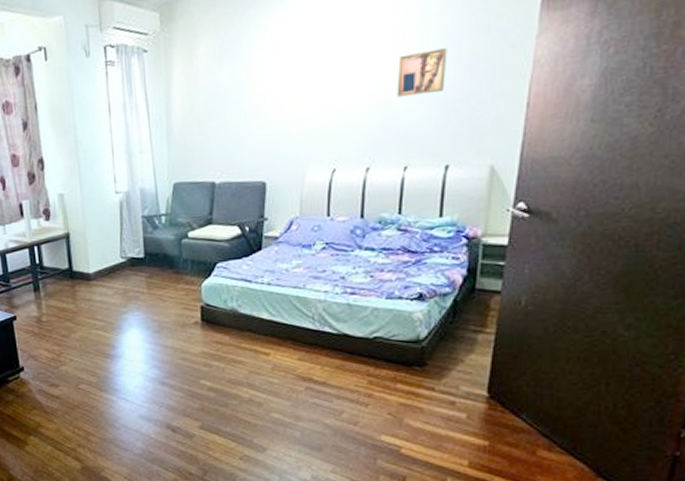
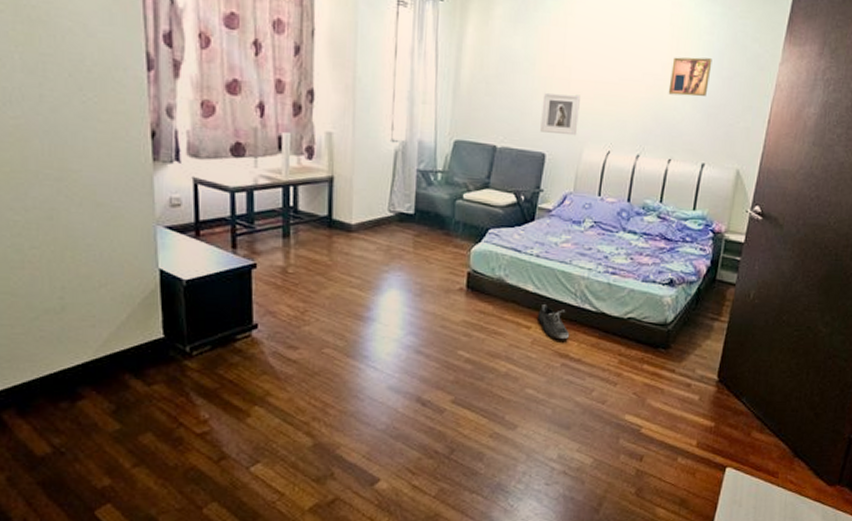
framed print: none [257,116,298,161] -> present [540,92,580,136]
shoe: none [276,331,312,364] -> present [538,304,570,340]

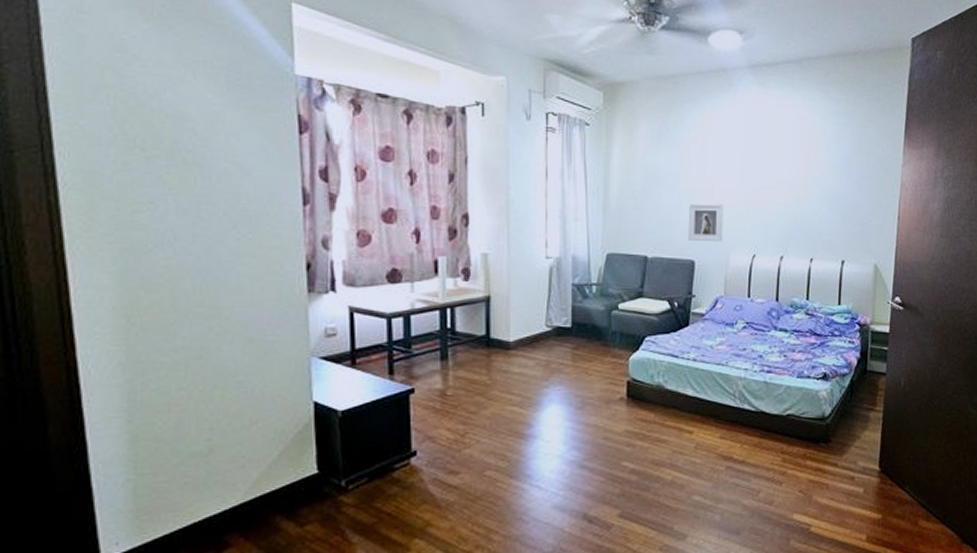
shoe: present [538,304,570,340] -> none [699,408,732,442]
wall art: present [668,57,712,97] -> none [804,164,841,199]

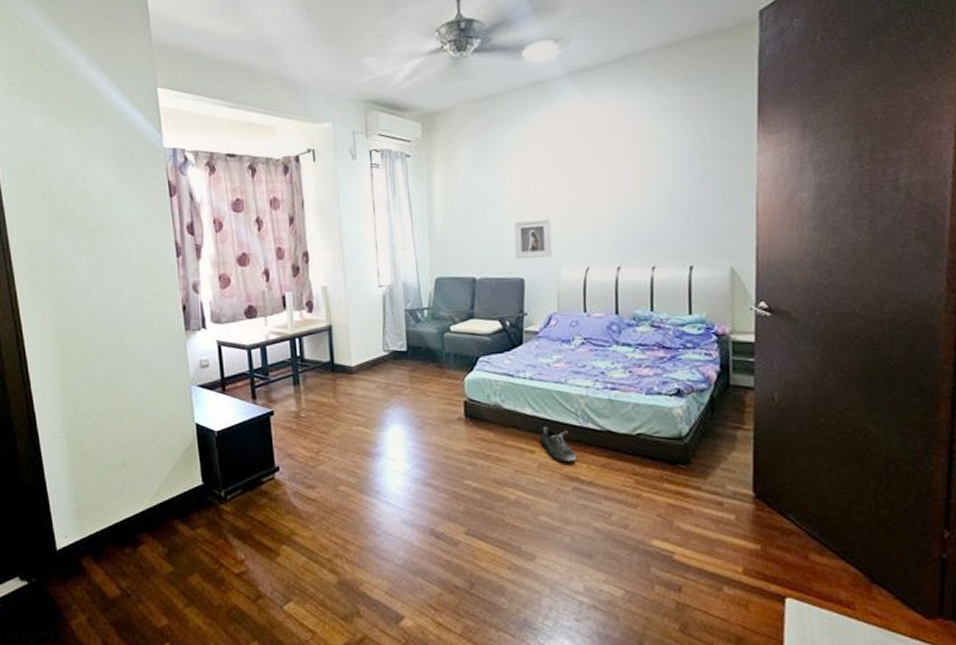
shoe: none [699,408,732,442] -> present [540,427,577,462]

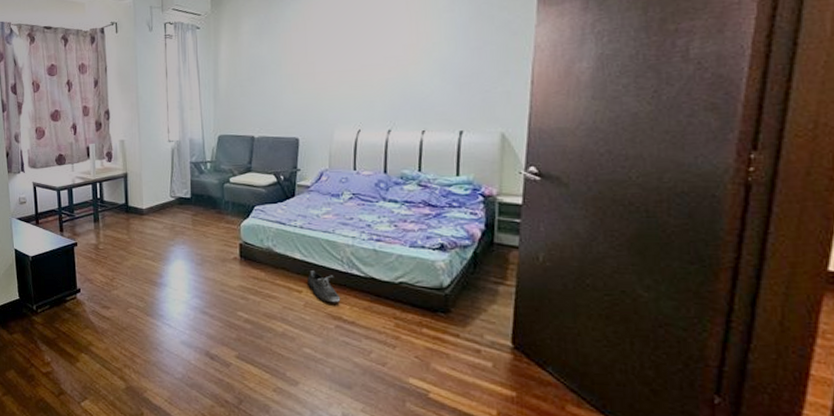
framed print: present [513,218,553,259] -> none [291,84,327,121]

